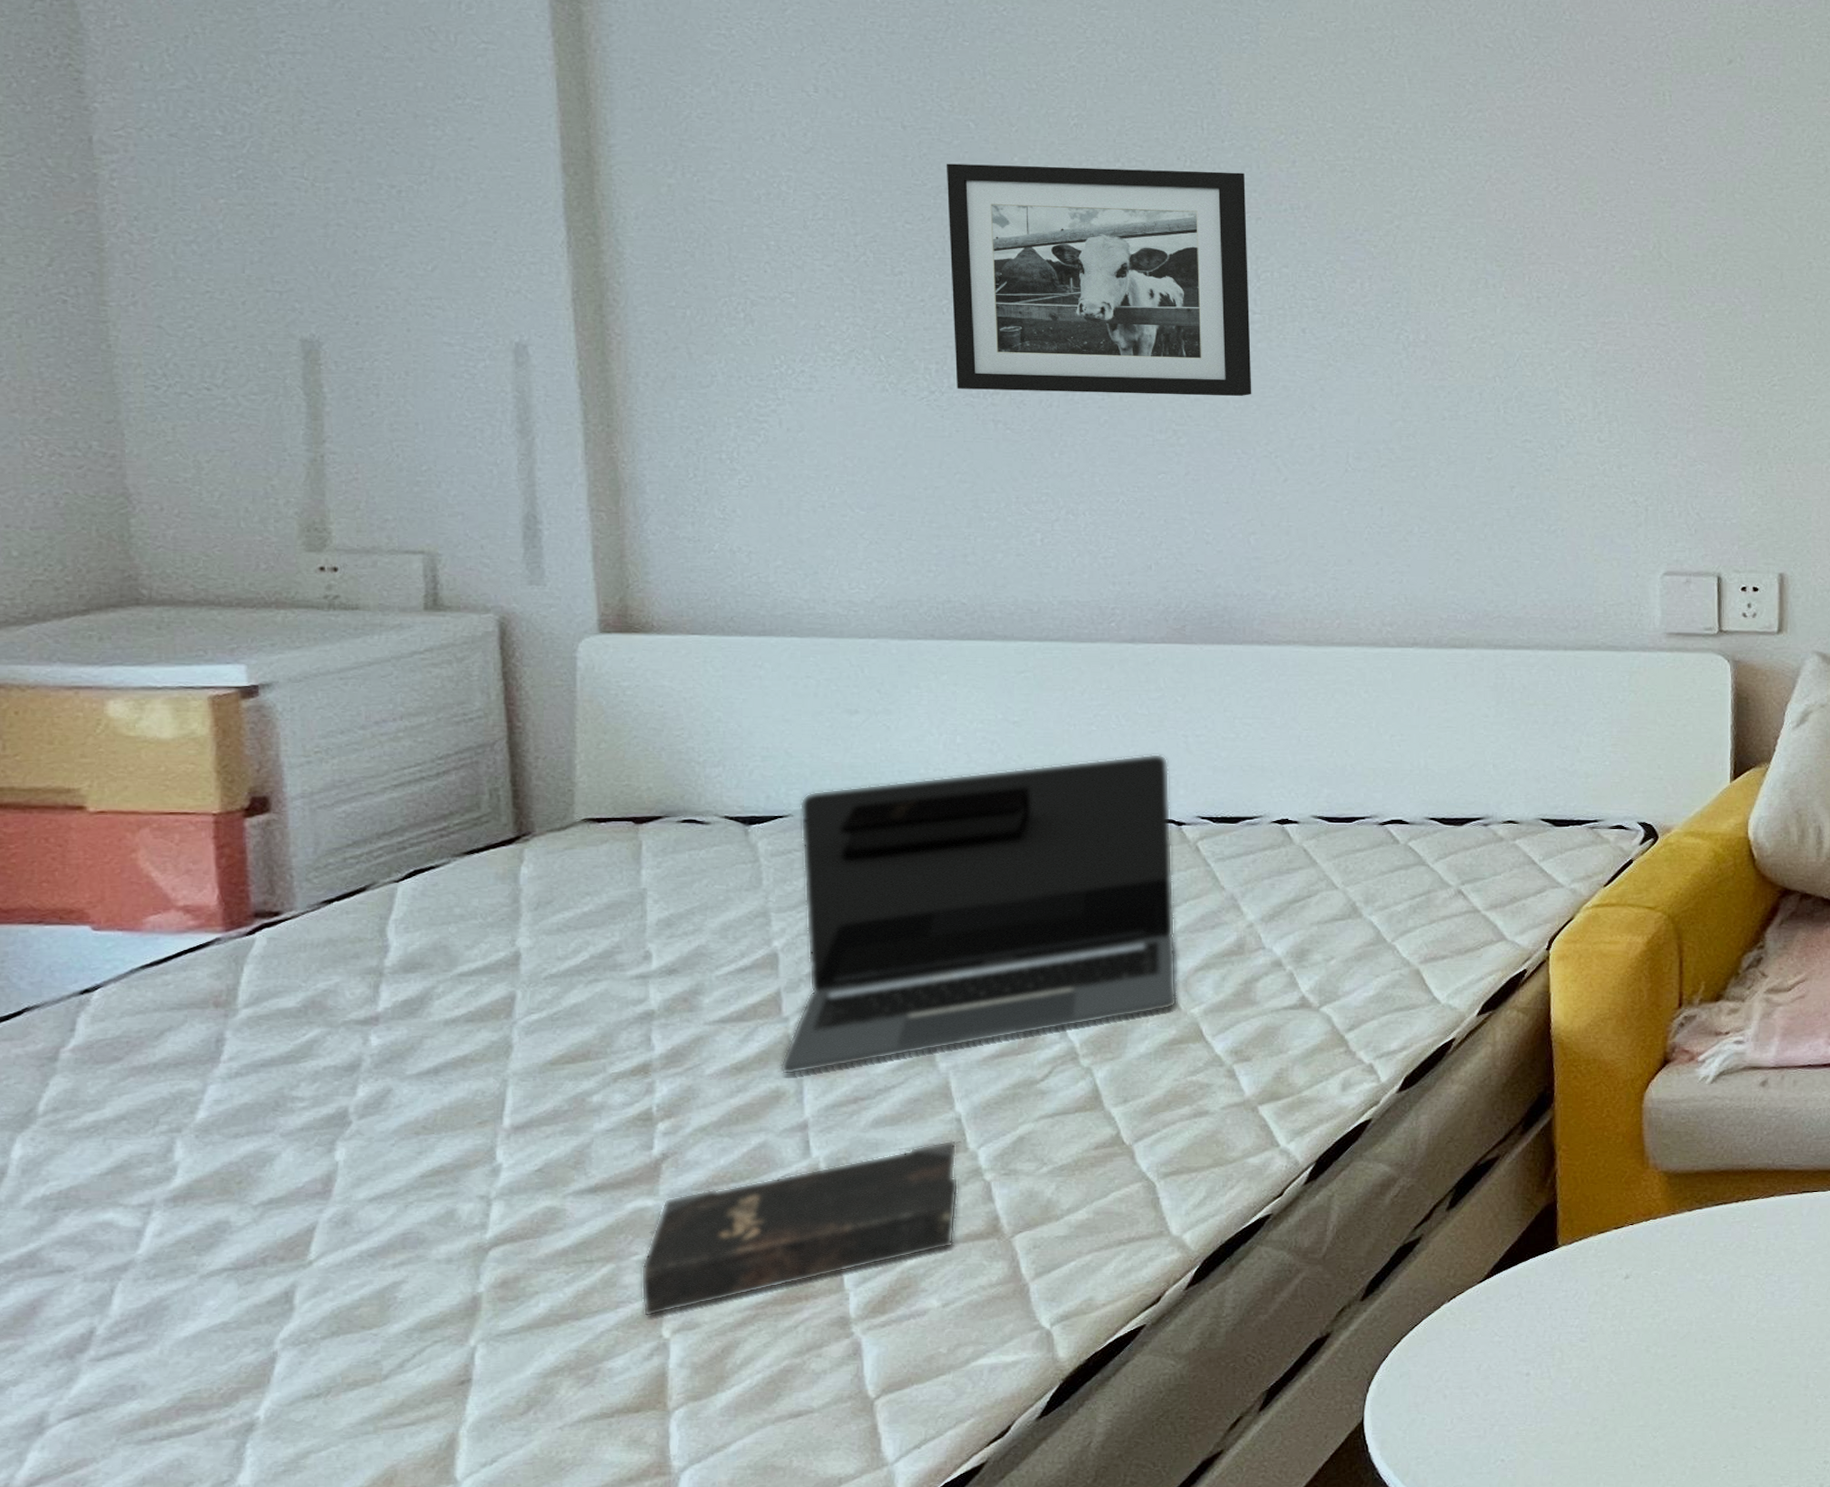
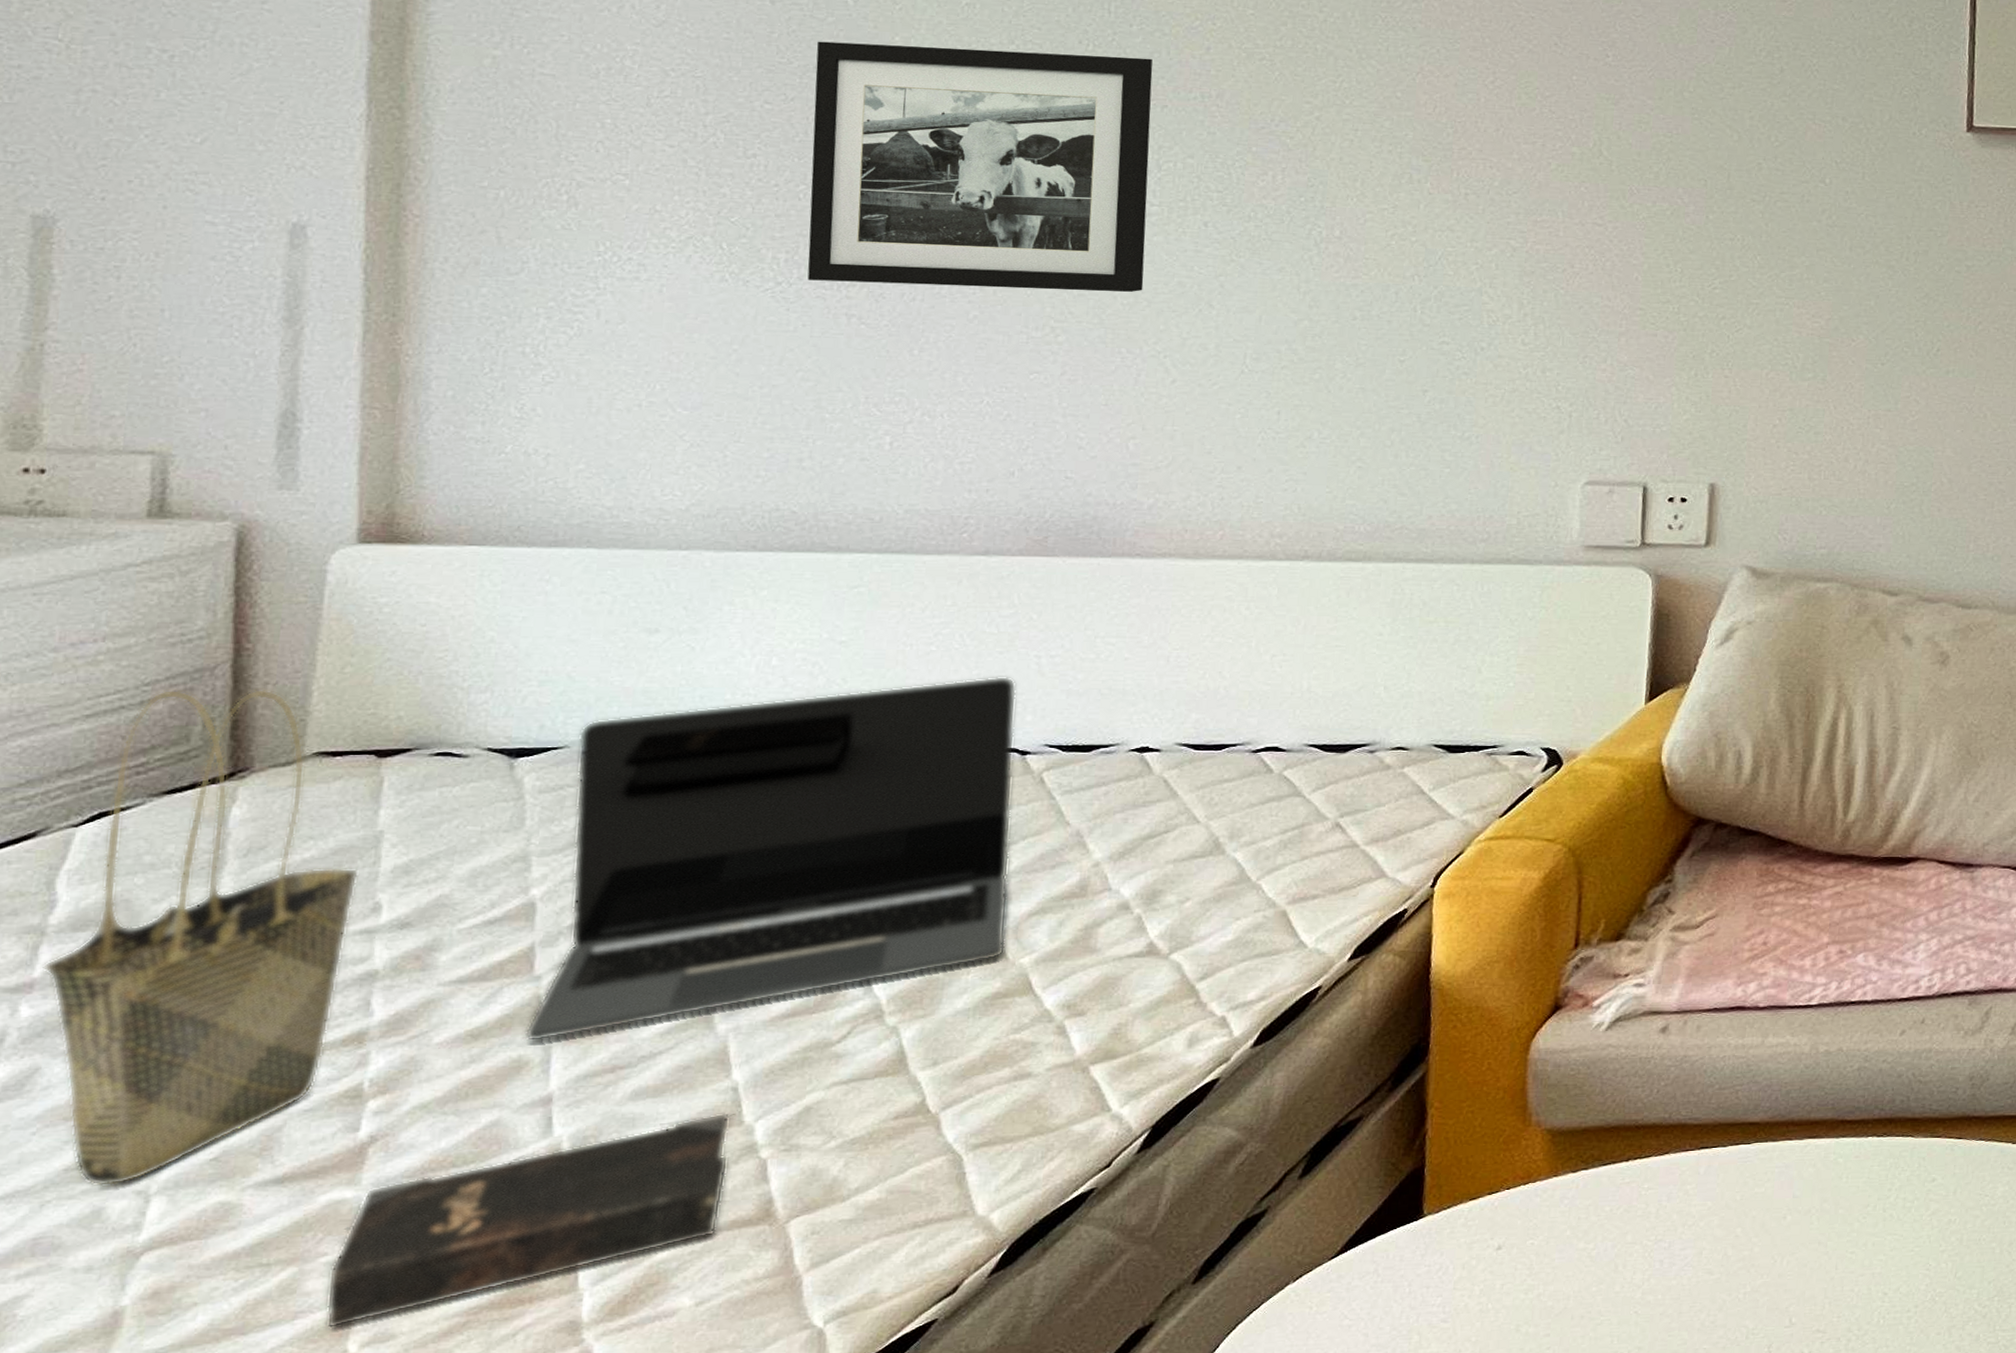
tote bag: none [384,762,631,1192] -> present [42,688,360,1187]

